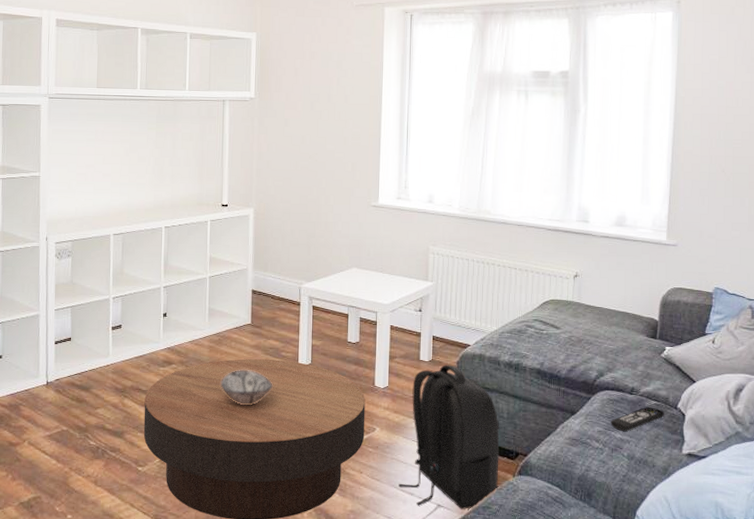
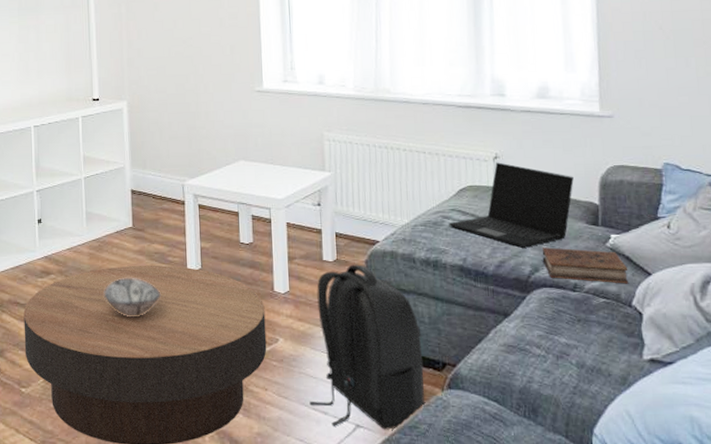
laptop: none [531,280,640,355] -> present [449,162,574,248]
book: none [607,356,677,389] -> present [542,247,628,284]
remote control: present [610,407,664,431] -> none [552,306,617,335]

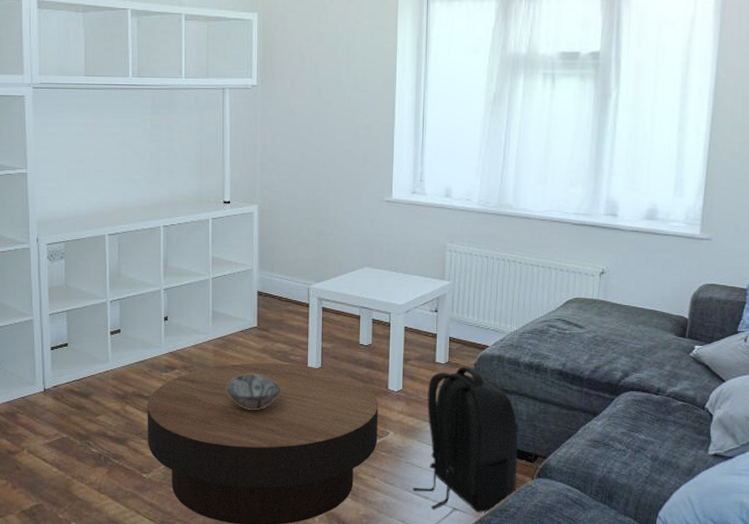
laptop: present [449,162,574,248] -> none [553,277,669,355]
book: present [542,247,628,284] -> none [633,355,706,389]

